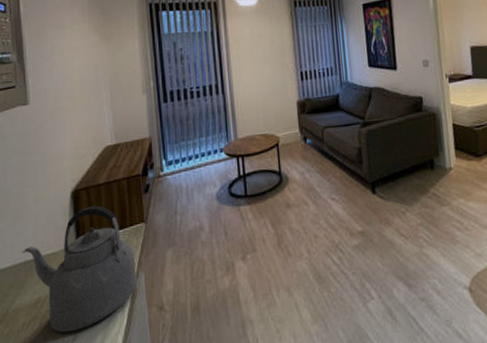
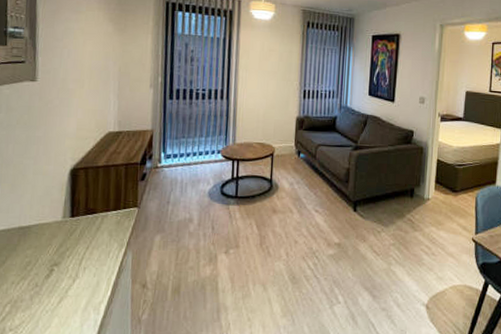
kettle: present [21,205,137,332] -> none [16,185,125,295]

